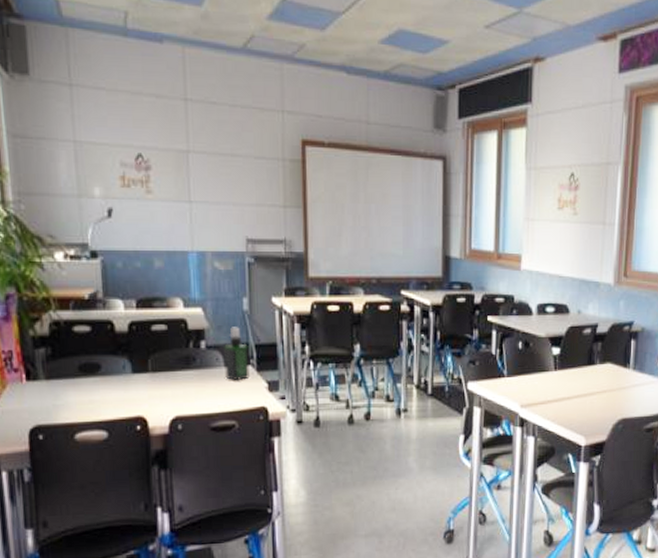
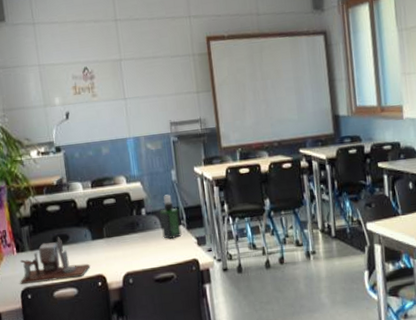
desk organizer: none [28,365,128,421] -> present [19,236,90,284]

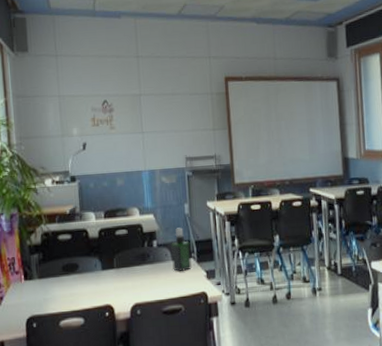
desk organizer: present [19,236,90,284] -> none [26,265,99,312]

